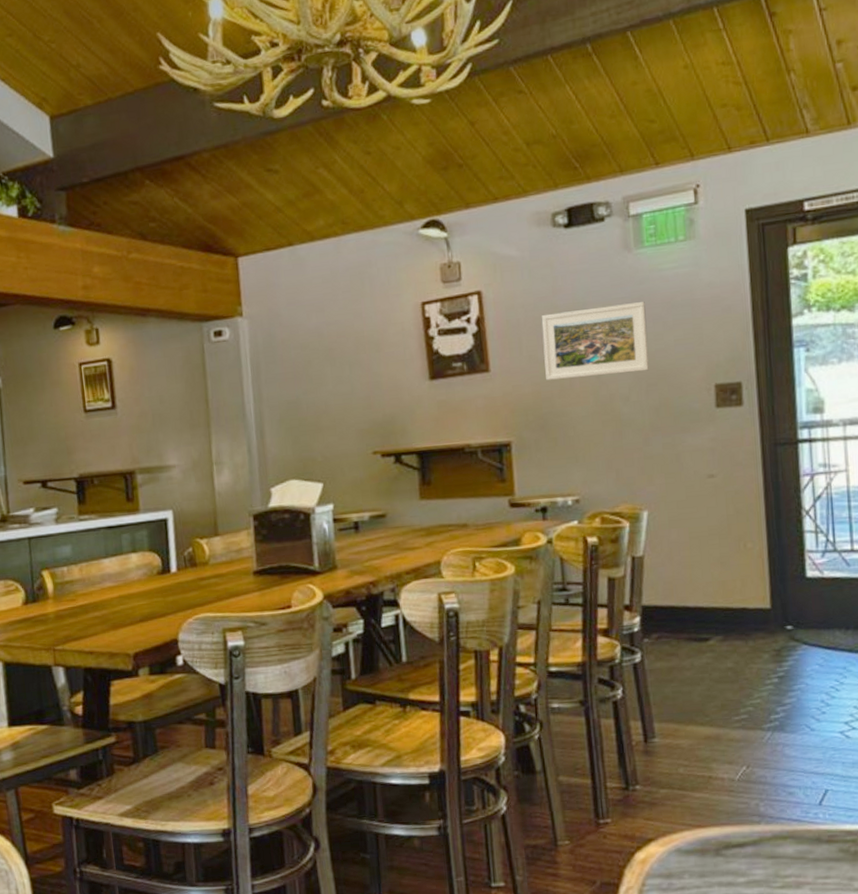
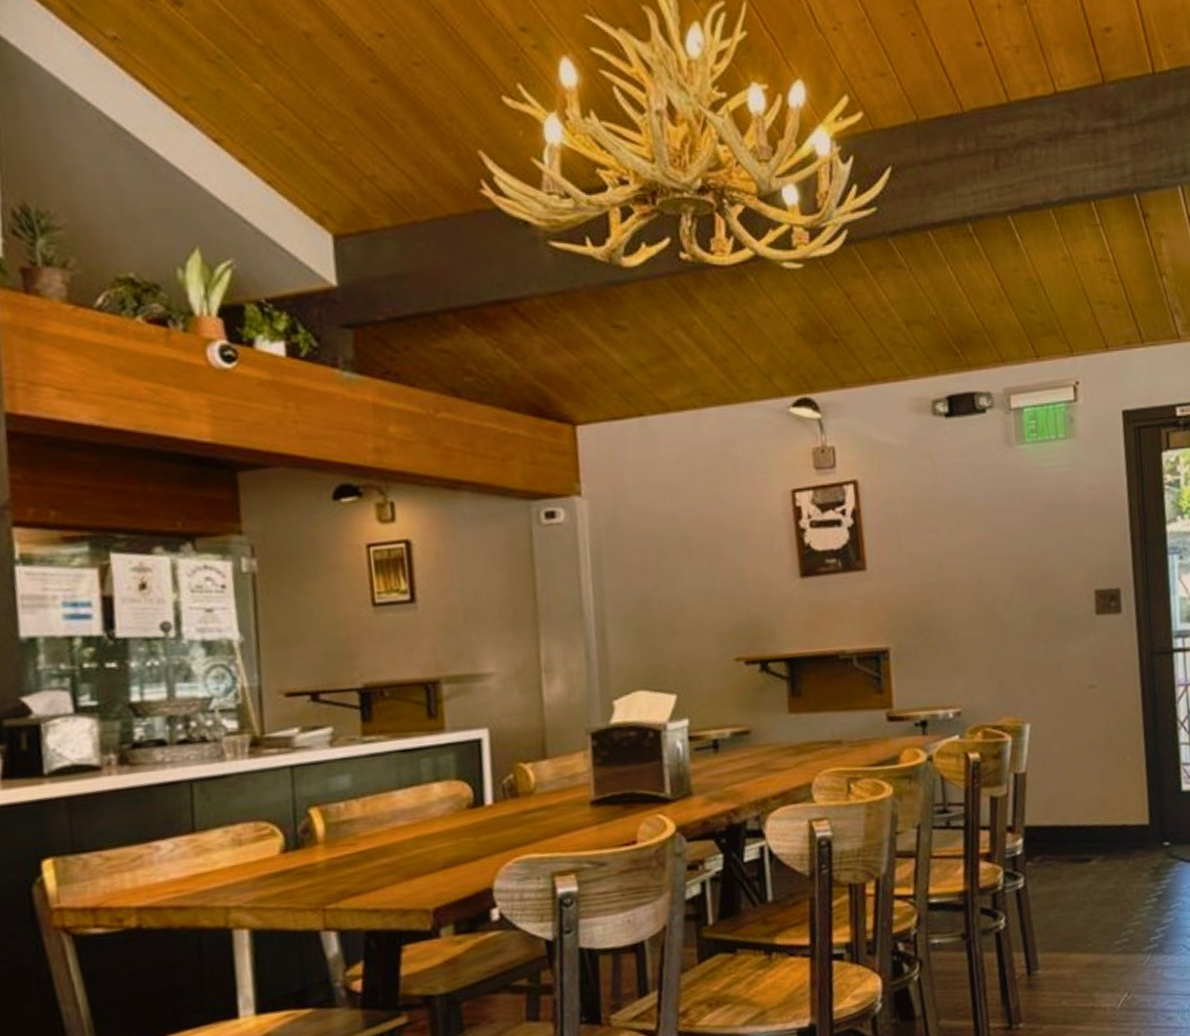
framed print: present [541,302,649,380] -> none [921,501,1031,581]

